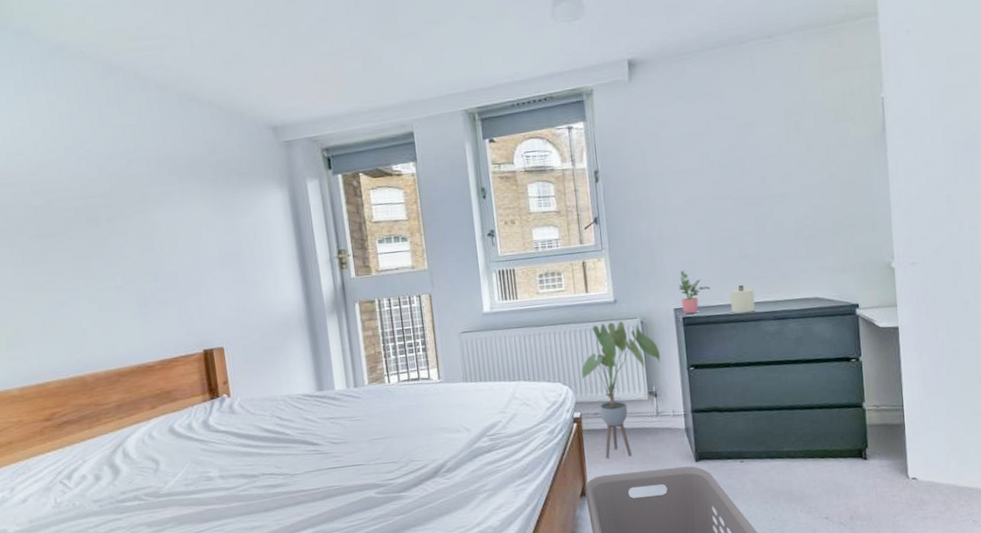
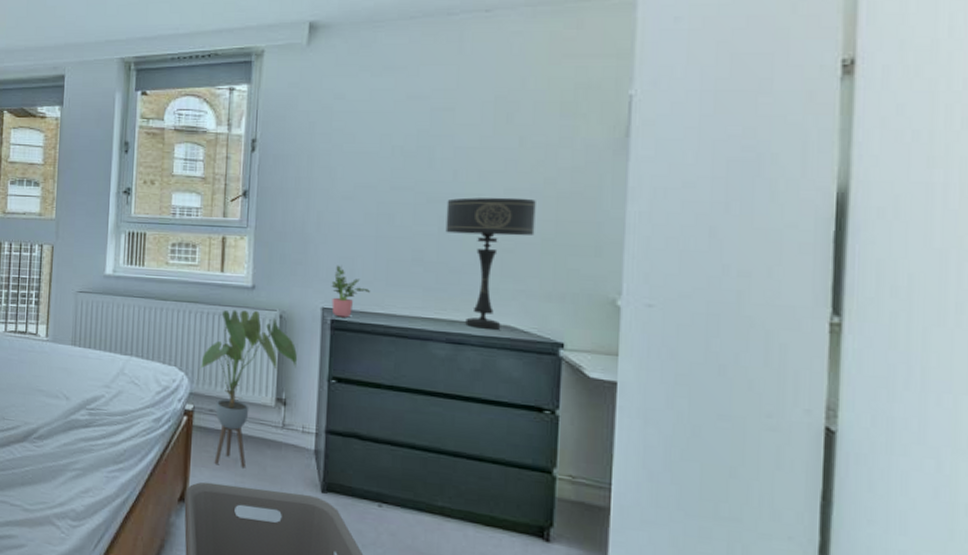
candle: present [730,285,756,314] -> none [393,294,425,330]
table lamp: none [759,192,828,304] -> present [445,197,536,330]

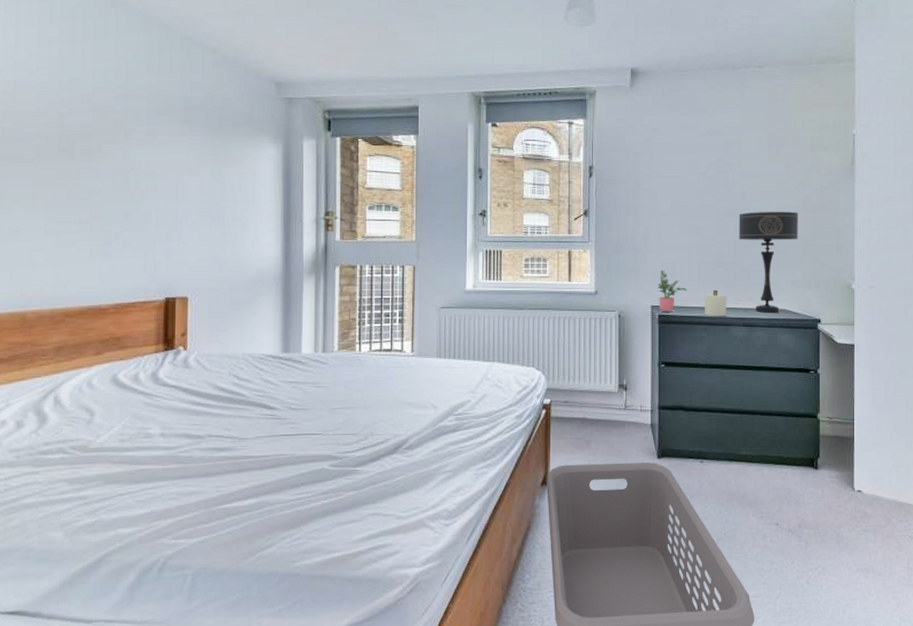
house plant: present [201,310,298,468] -> none [555,312,635,449]
candle: none [393,294,425,330] -> present [705,290,727,318]

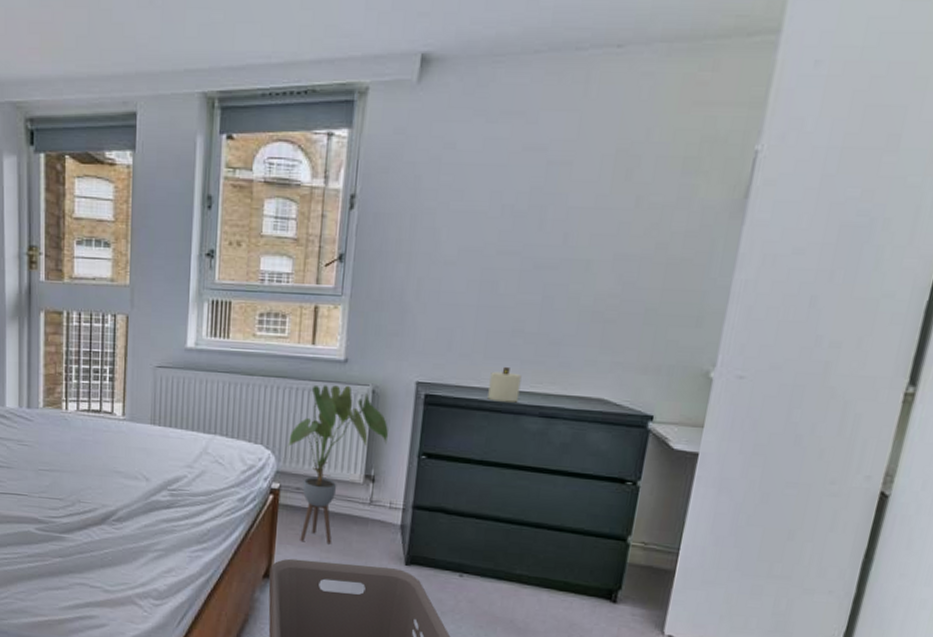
house plant: none [555,312,635,449] -> present [288,385,389,544]
potted plant: present [657,270,687,313] -> none [426,336,467,392]
table lamp: present [739,211,798,313] -> none [549,263,645,403]

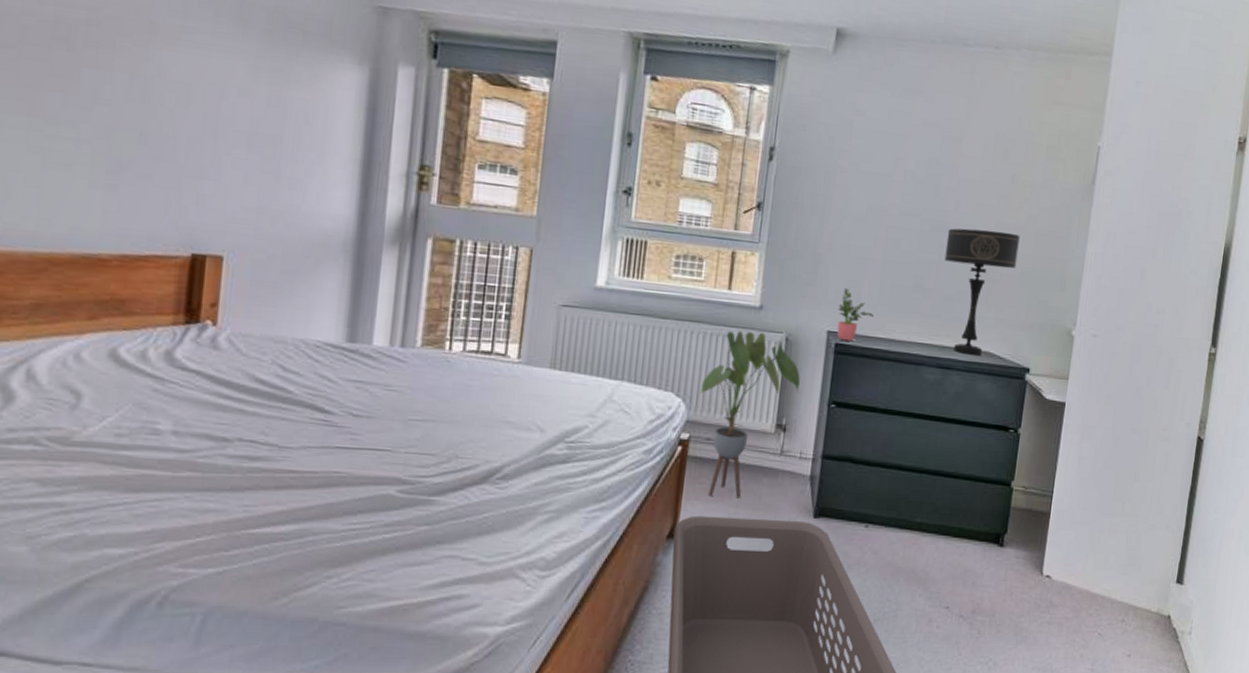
potted plant: none [426,336,467,392] -> present [837,287,874,342]
candle: present [487,367,522,404] -> none [892,320,921,355]
table lamp: none [549,263,645,403] -> present [944,228,1020,355]

